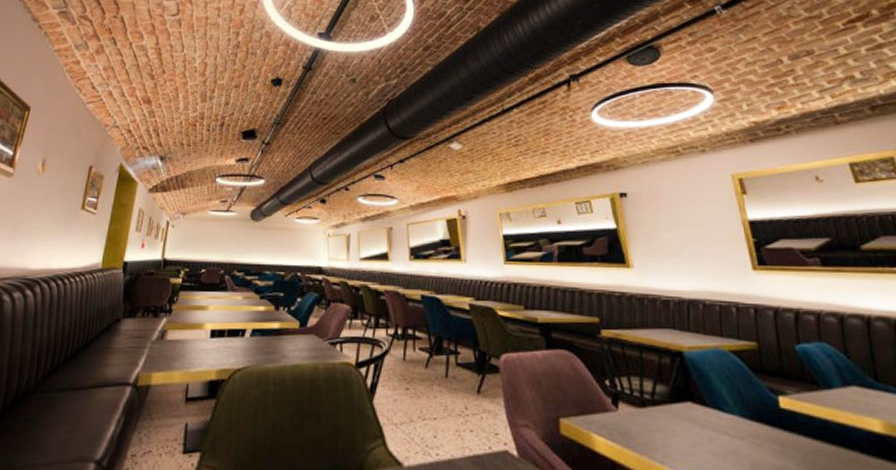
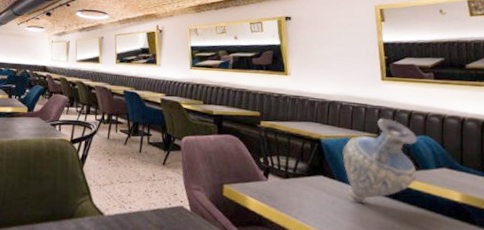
vase: none [713,320,819,440] -> present [342,118,417,204]

